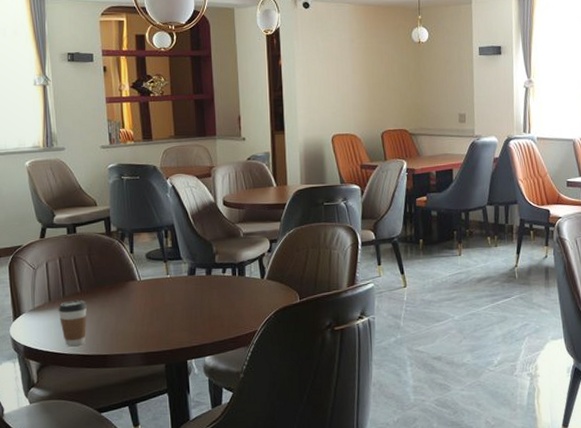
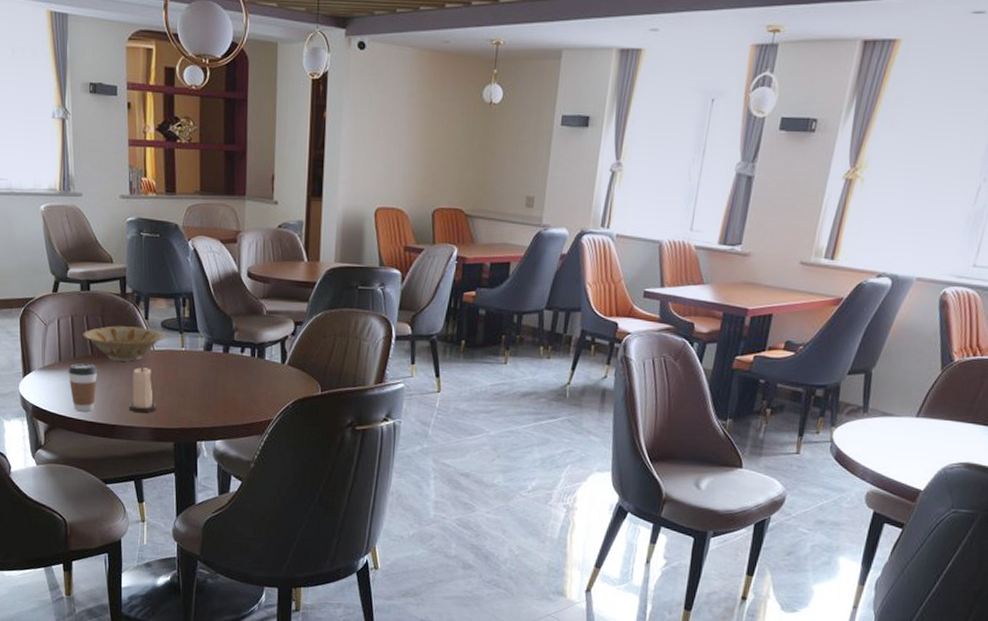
bowl: none [71,261,151,295] -> present [83,326,166,362]
candle: none [119,296,145,341] -> present [128,366,156,413]

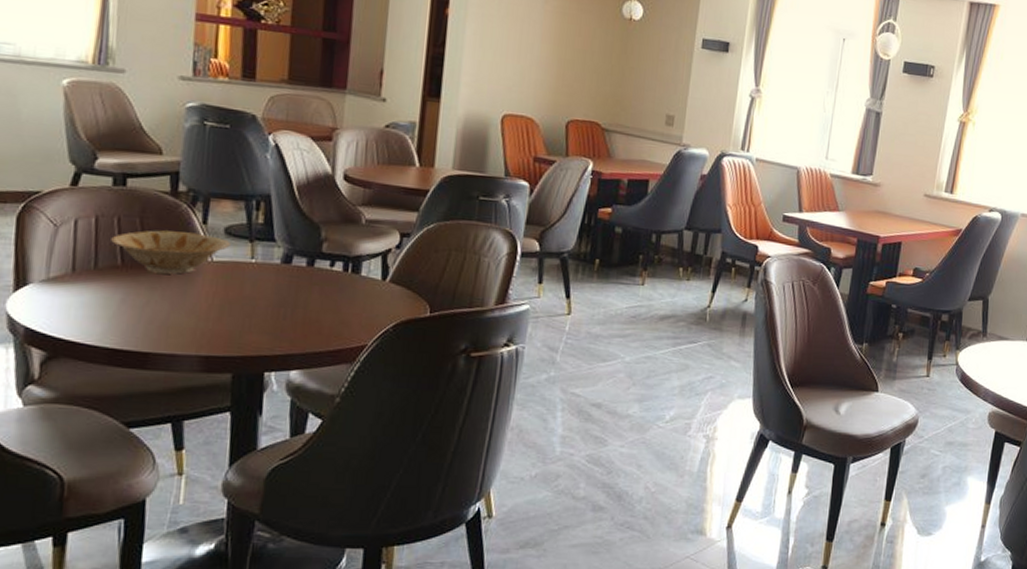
coffee cup: present [68,363,97,412] -> none [84,275,128,337]
candle: present [128,366,156,413] -> none [170,280,210,338]

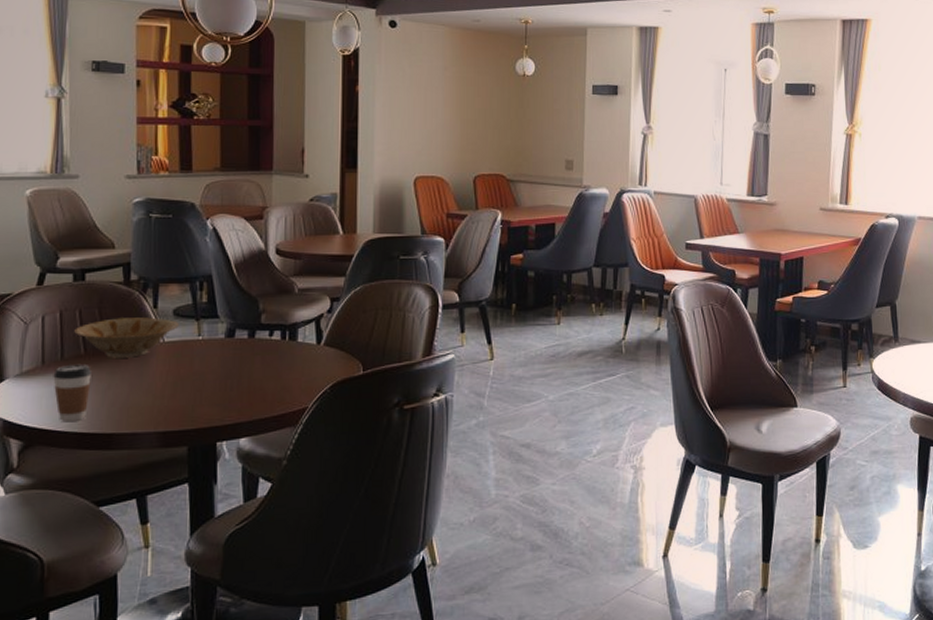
coffee cup: none [84,275,128,337] -> present [53,365,91,423]

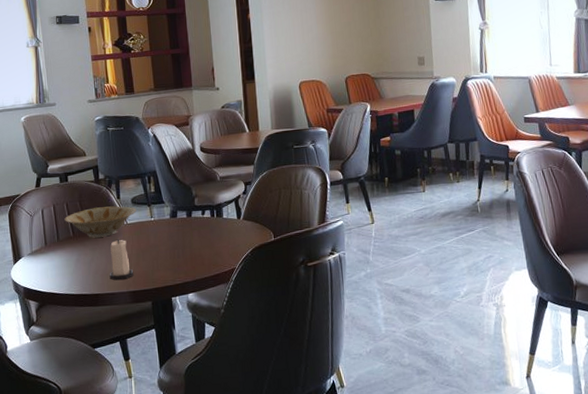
coffee cup: present [53,365,91,423] -> none [53,244,80,287]
candle: none [130,361,165,417] -> present [109,239,133,281]

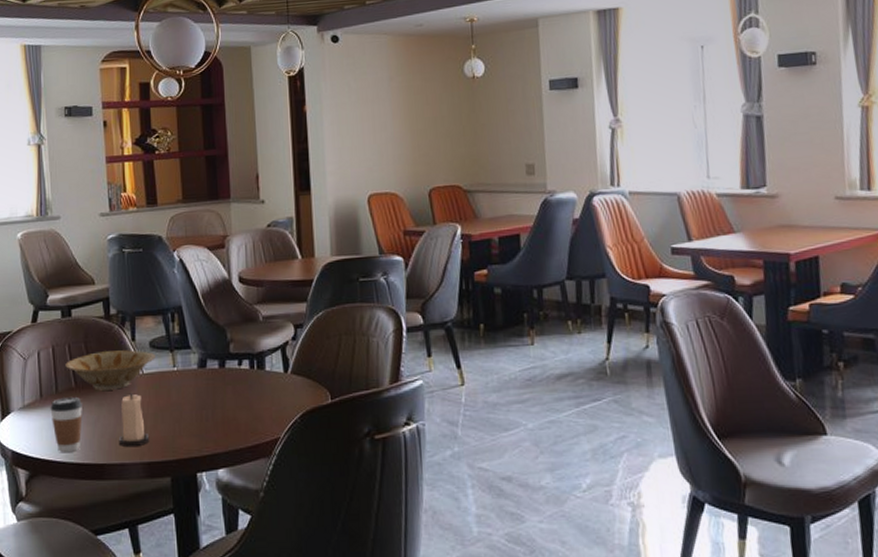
coffee cup: none [53,244,80,287] -> present [50,397,82,453]

